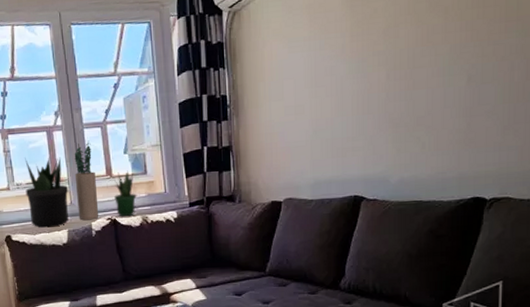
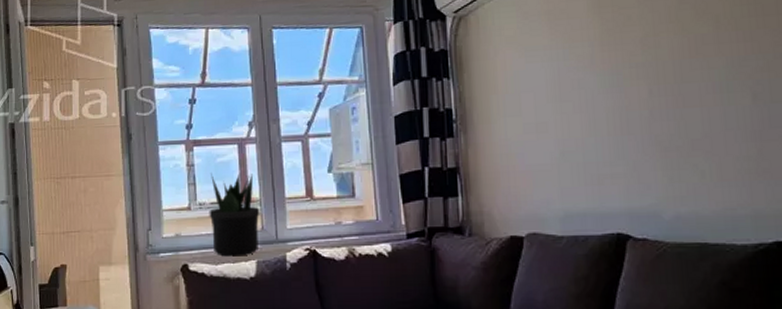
vase: present [74,140,99,221] -> none [268,156,296,250]
planter: present [114,170,136,216] -> none [315,192,341,247]

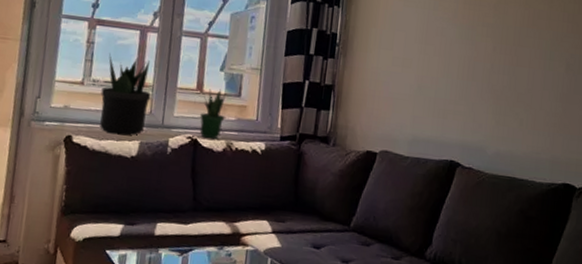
planter: none [315,192,341,247] -> present [199,89,226,139]

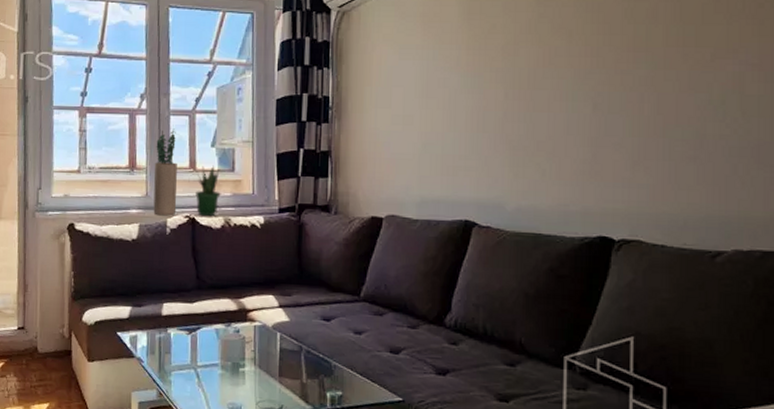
planter: present [100,53,152,135] -> none [97,139,146,219]
vase: none [155,49,187,136] -> present [153,128,177,216]

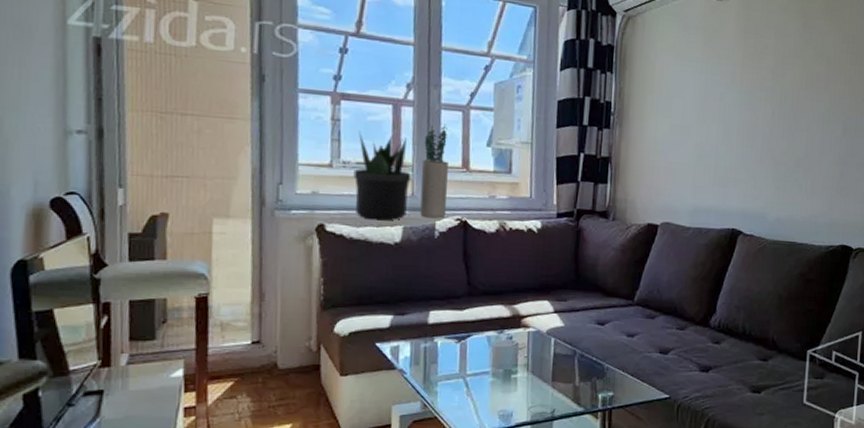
planter: none [97,139,146,219] -> present [353,131,412,221]
planter: present [196,165,219,216] -> none [468,166,495,219]

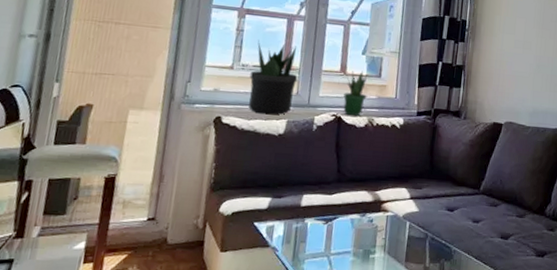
vase: present [420,124,448,219] -> none [302,35,331,114]
planter: none [468,166,495,219] -> present [343,71,367,116]

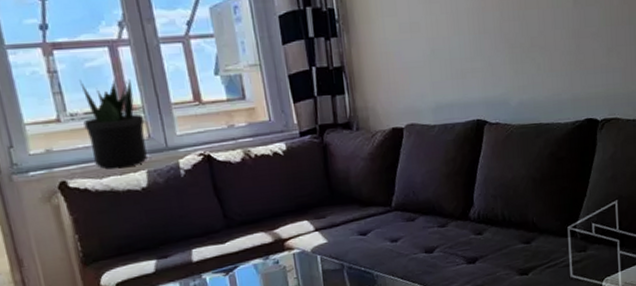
planter: present [343,71,367,116] -> none [205,95,234,151]

